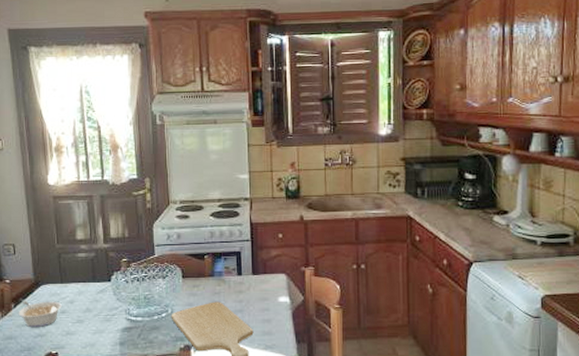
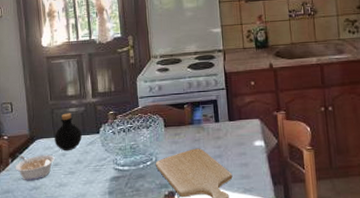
bottle: none [62,258,92,299] -> present [54,113,82,151]

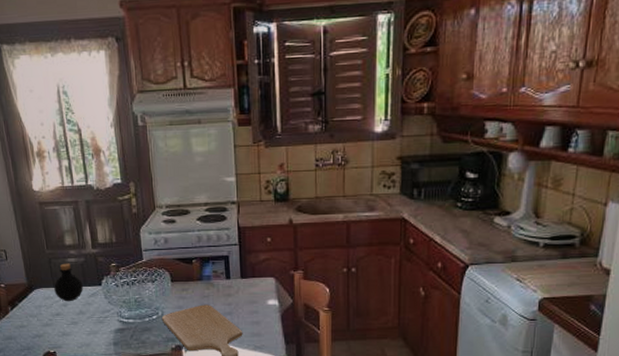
legume: present [15,154,55,181] -> none [15,304,56,329]

